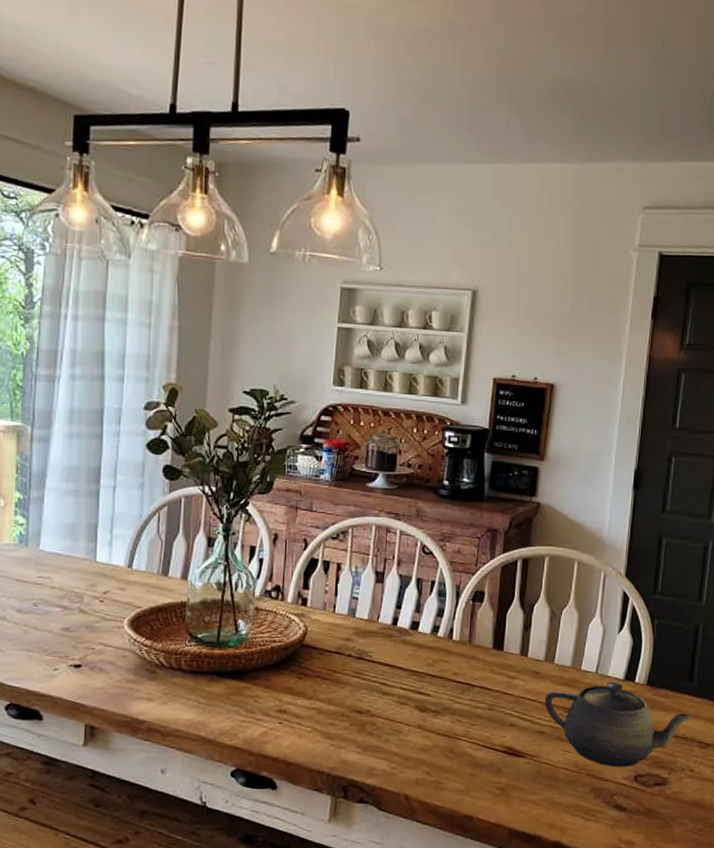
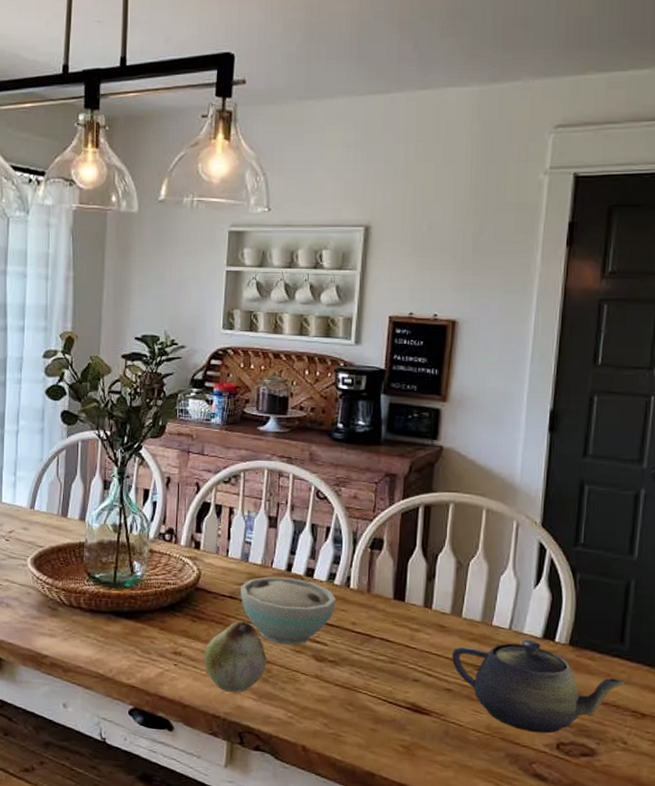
fruit: none [309,676,371,748] -> present [204,621,267,693]
bowl: none [347,631,439,698] -> present [241,576,336,646]

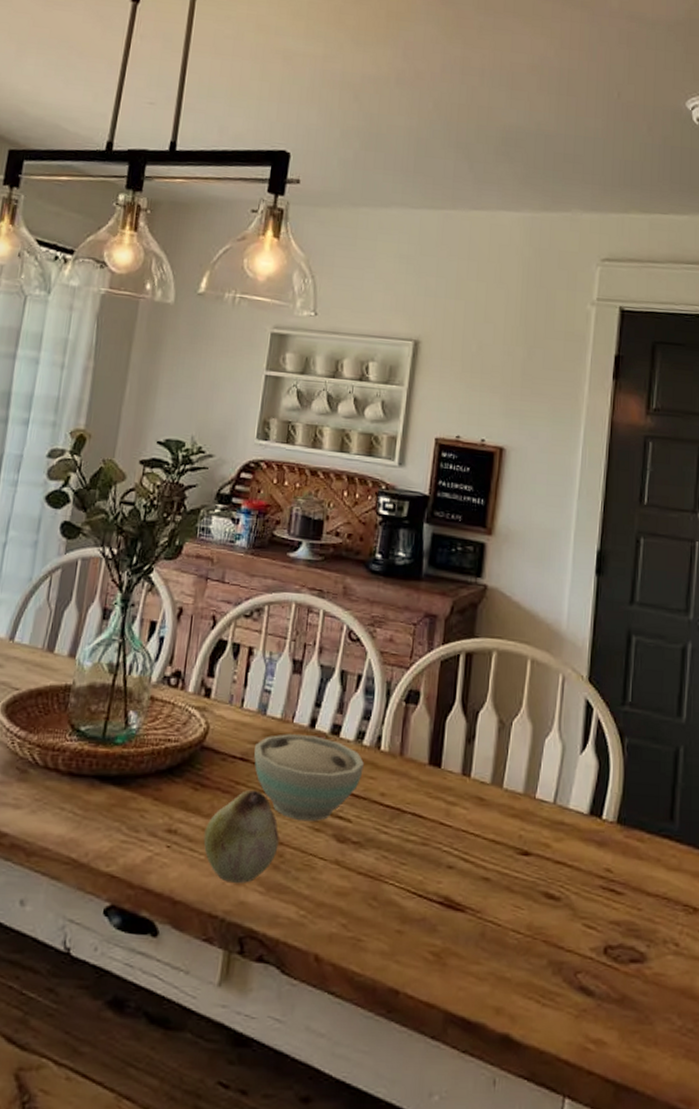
teapot: present [452,639,627,734] -> none [491,816,678,934]

